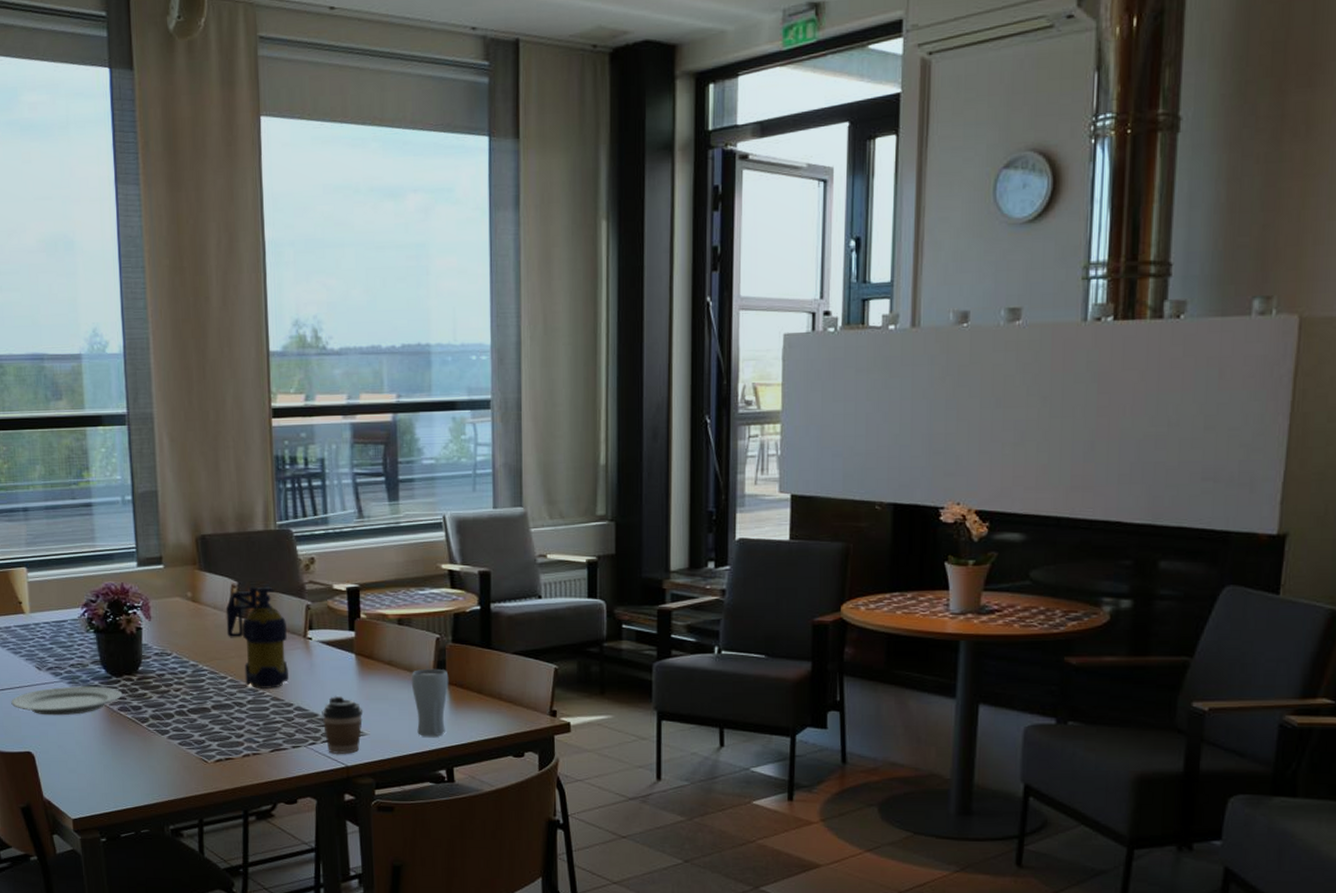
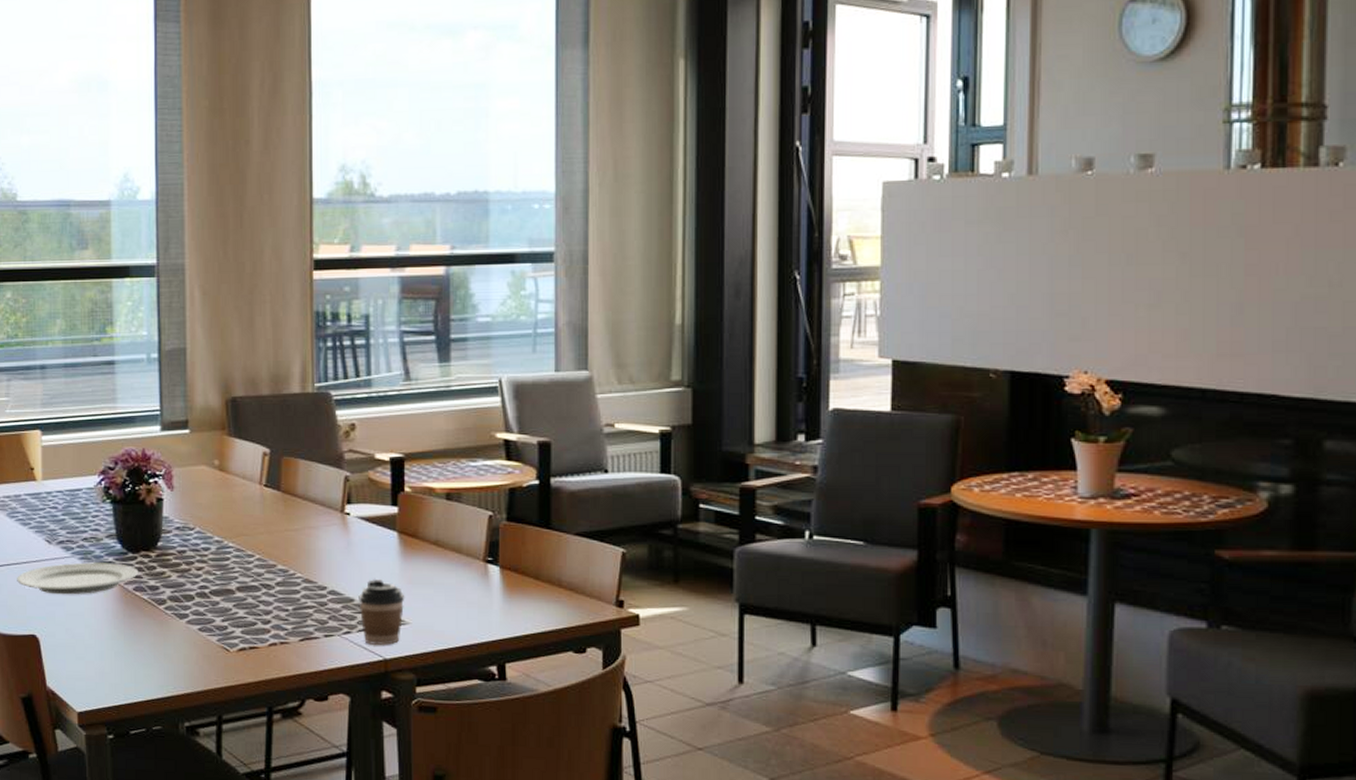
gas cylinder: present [225,585,288,689] -> none [255,453,323,569]
drinking glass: present [411,668,449,737] -> none [459,549,502,628]

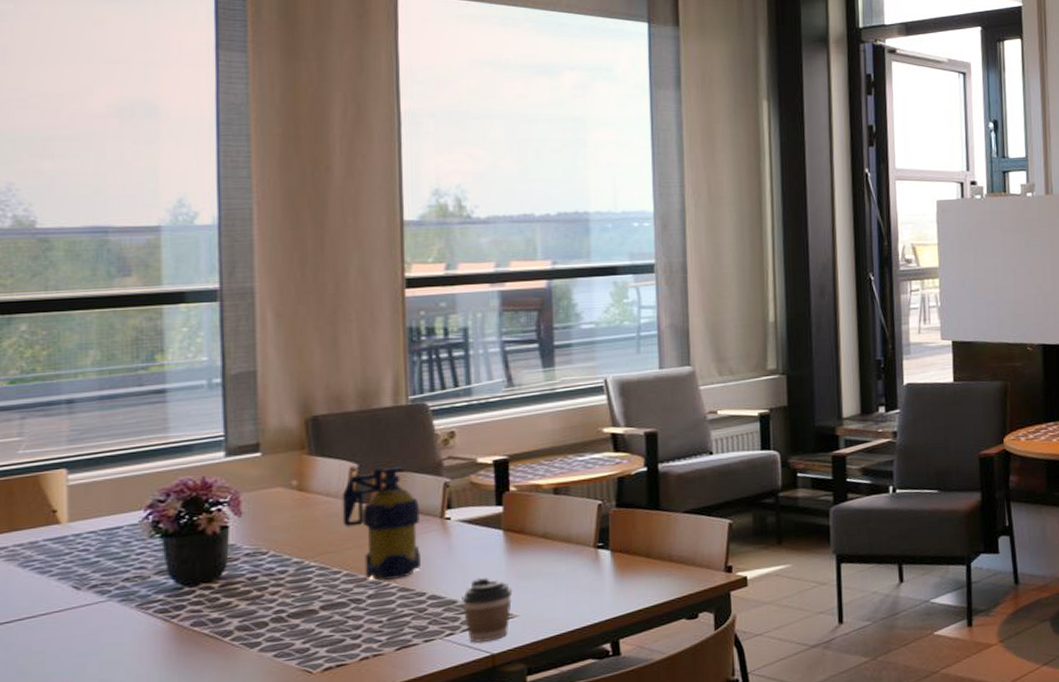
plate: present [17,562,139,595] -> none [32,600,198,645]
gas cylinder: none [255,453,323,569] -> present [342,466,421,581]

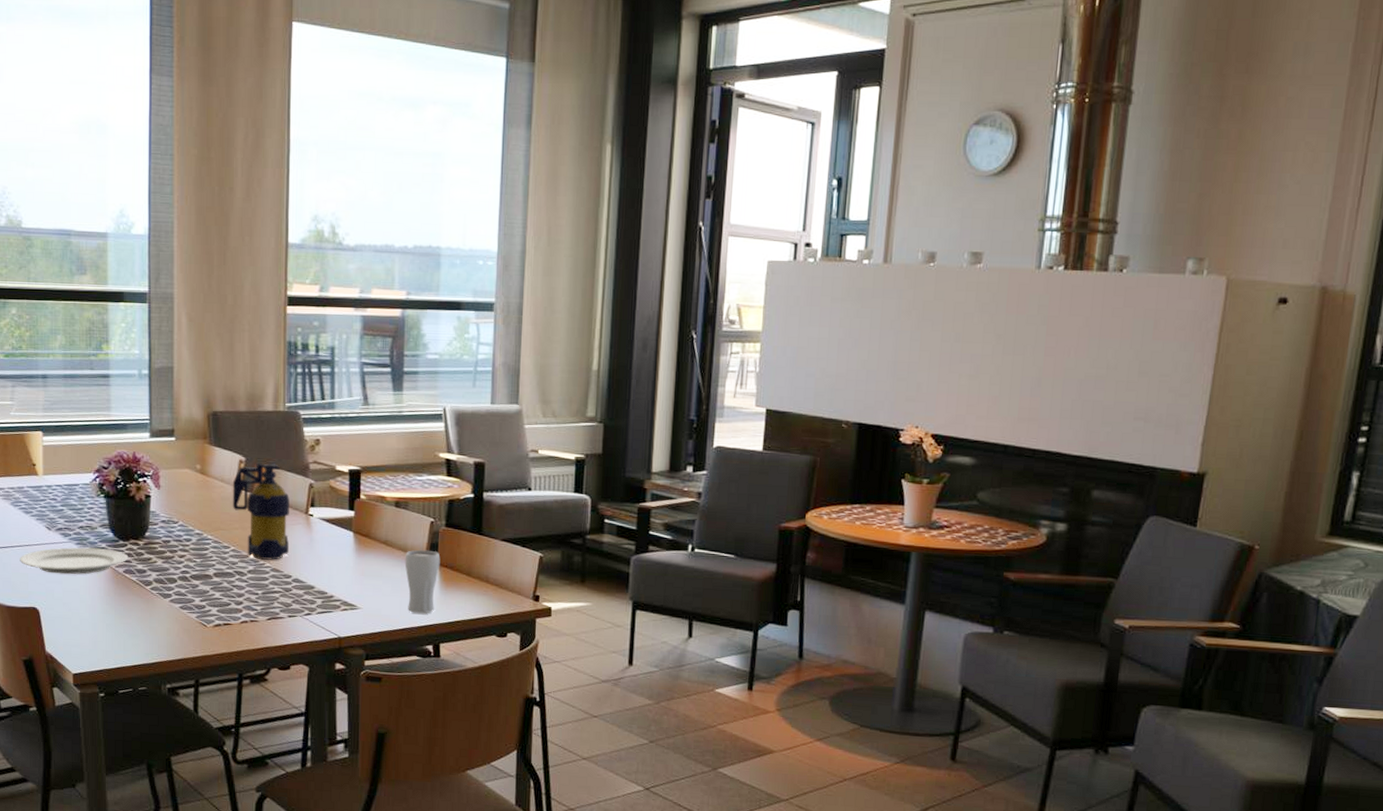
plate: none [32,600,198,645] -> present [20,547,129,575]
coffee cup: present [462,578,513,643] -> none [318,571,358,626]
drinking glass: none [569,536,613,611] -> present [404,549,441,614]

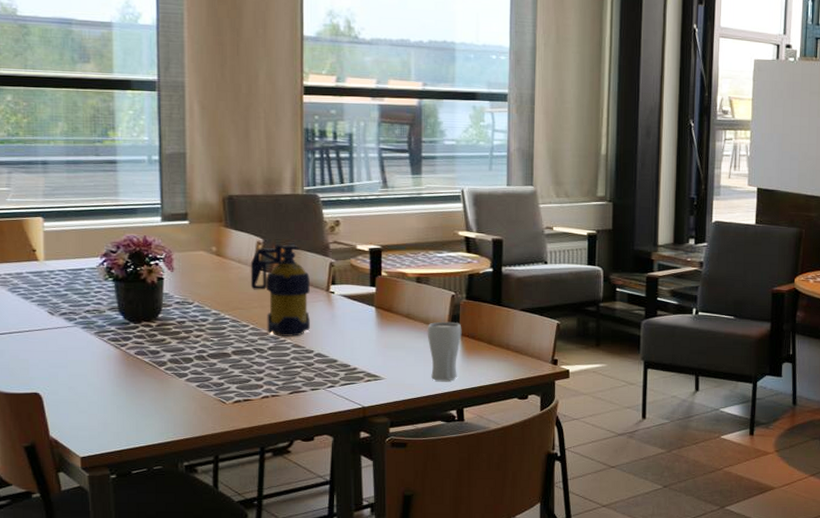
plate: present [20,547,129,575] -> none [19,331,141,359]

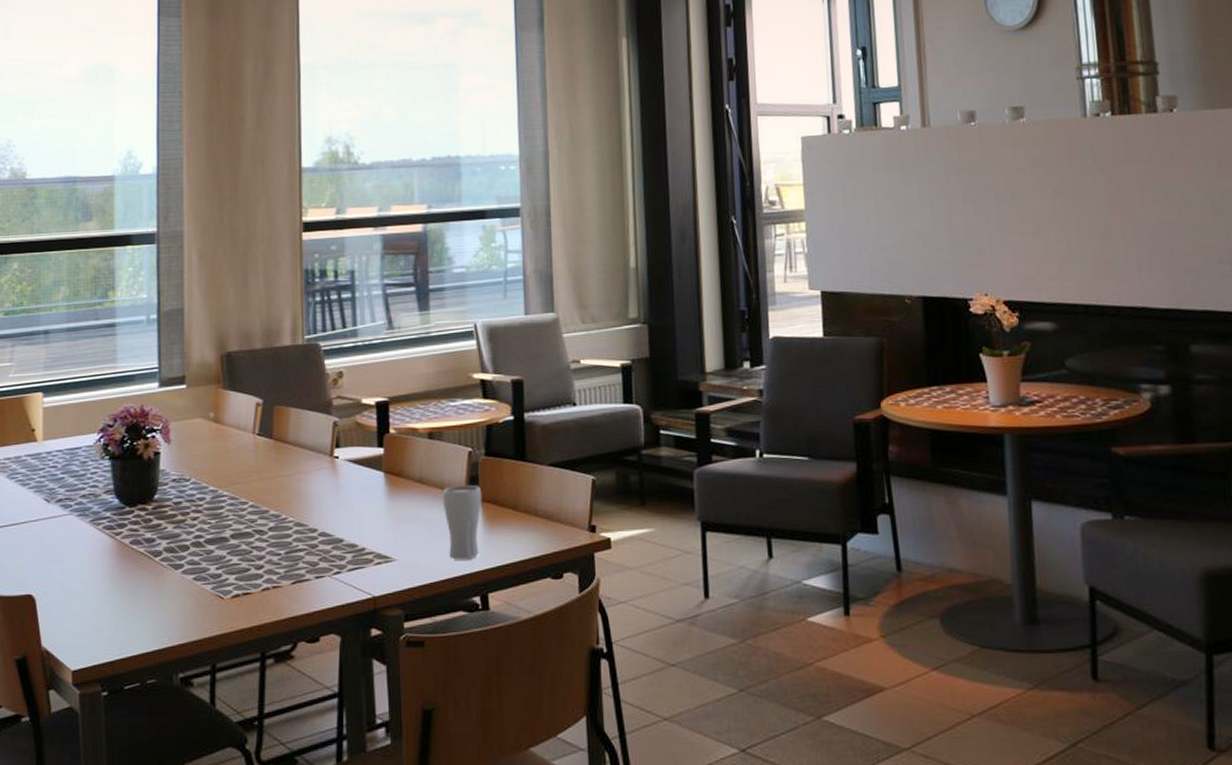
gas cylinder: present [250,243,310,337] -> none [249,402,313,514]

